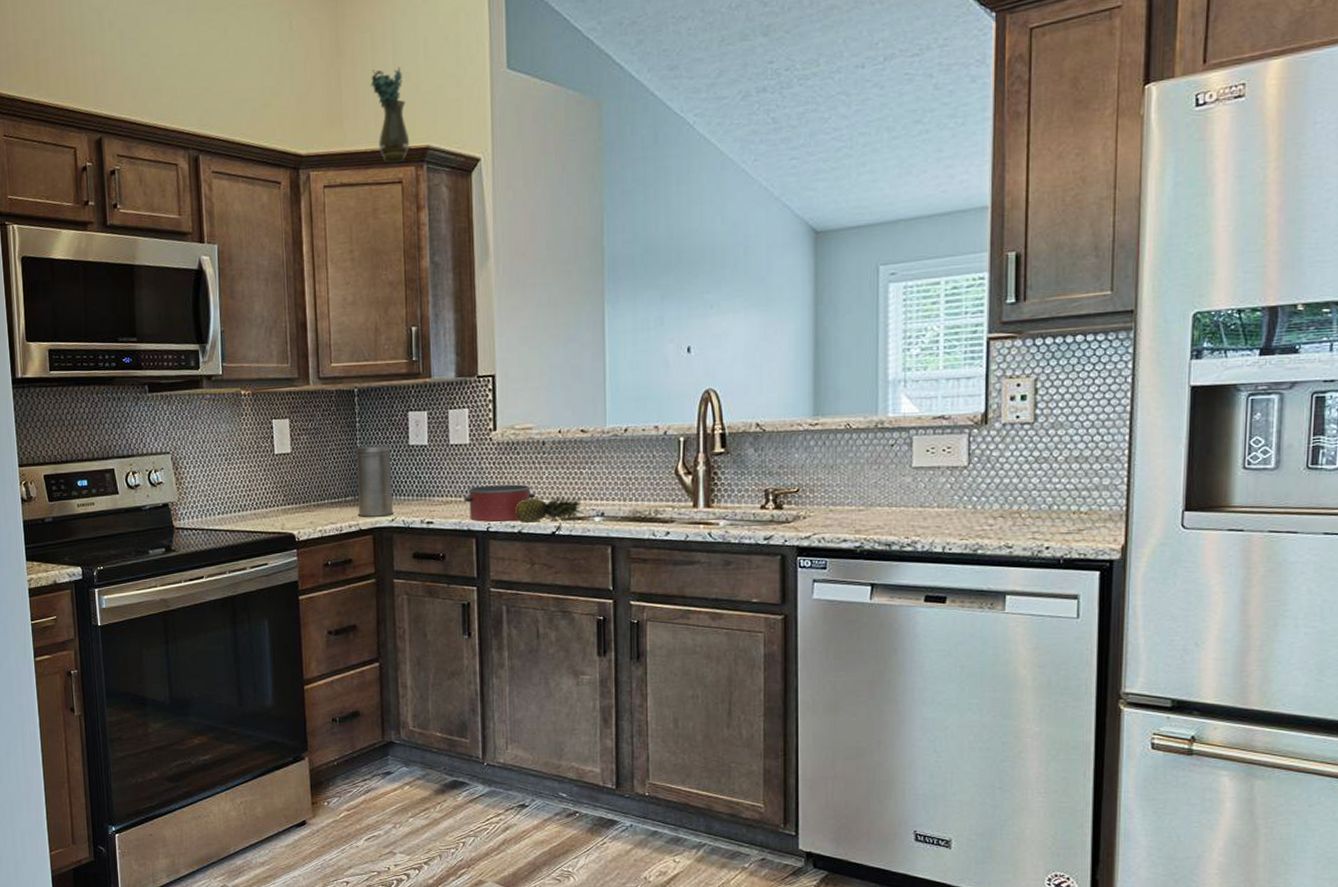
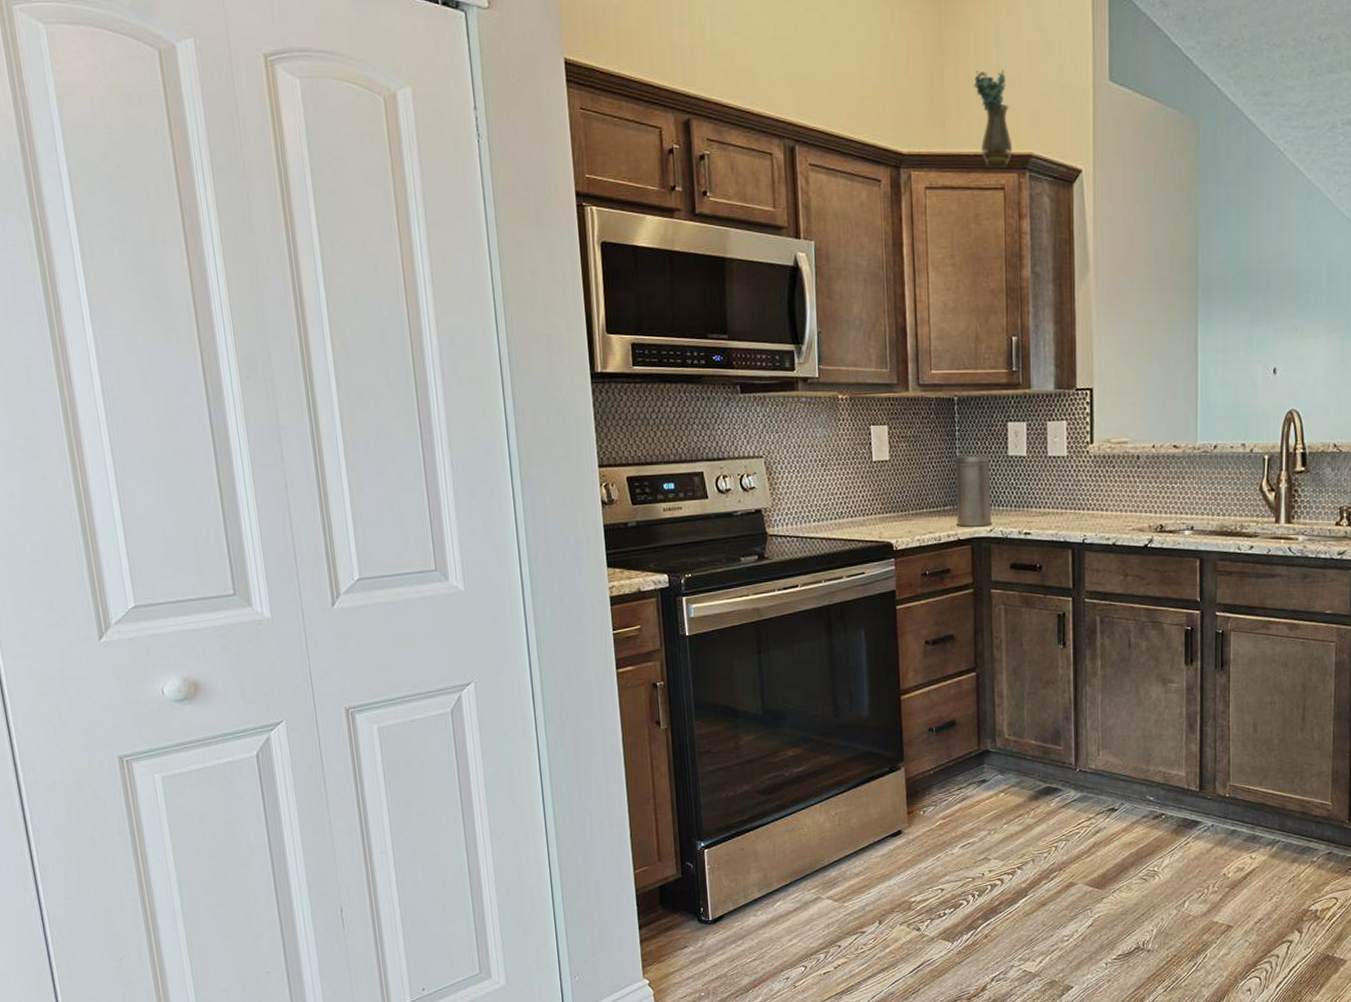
cooking pot: present [464,484,536,522] -> none [1061,497,1130,534]
fruit: present [515,495,583,523] -> none [1110,509,1174,535]

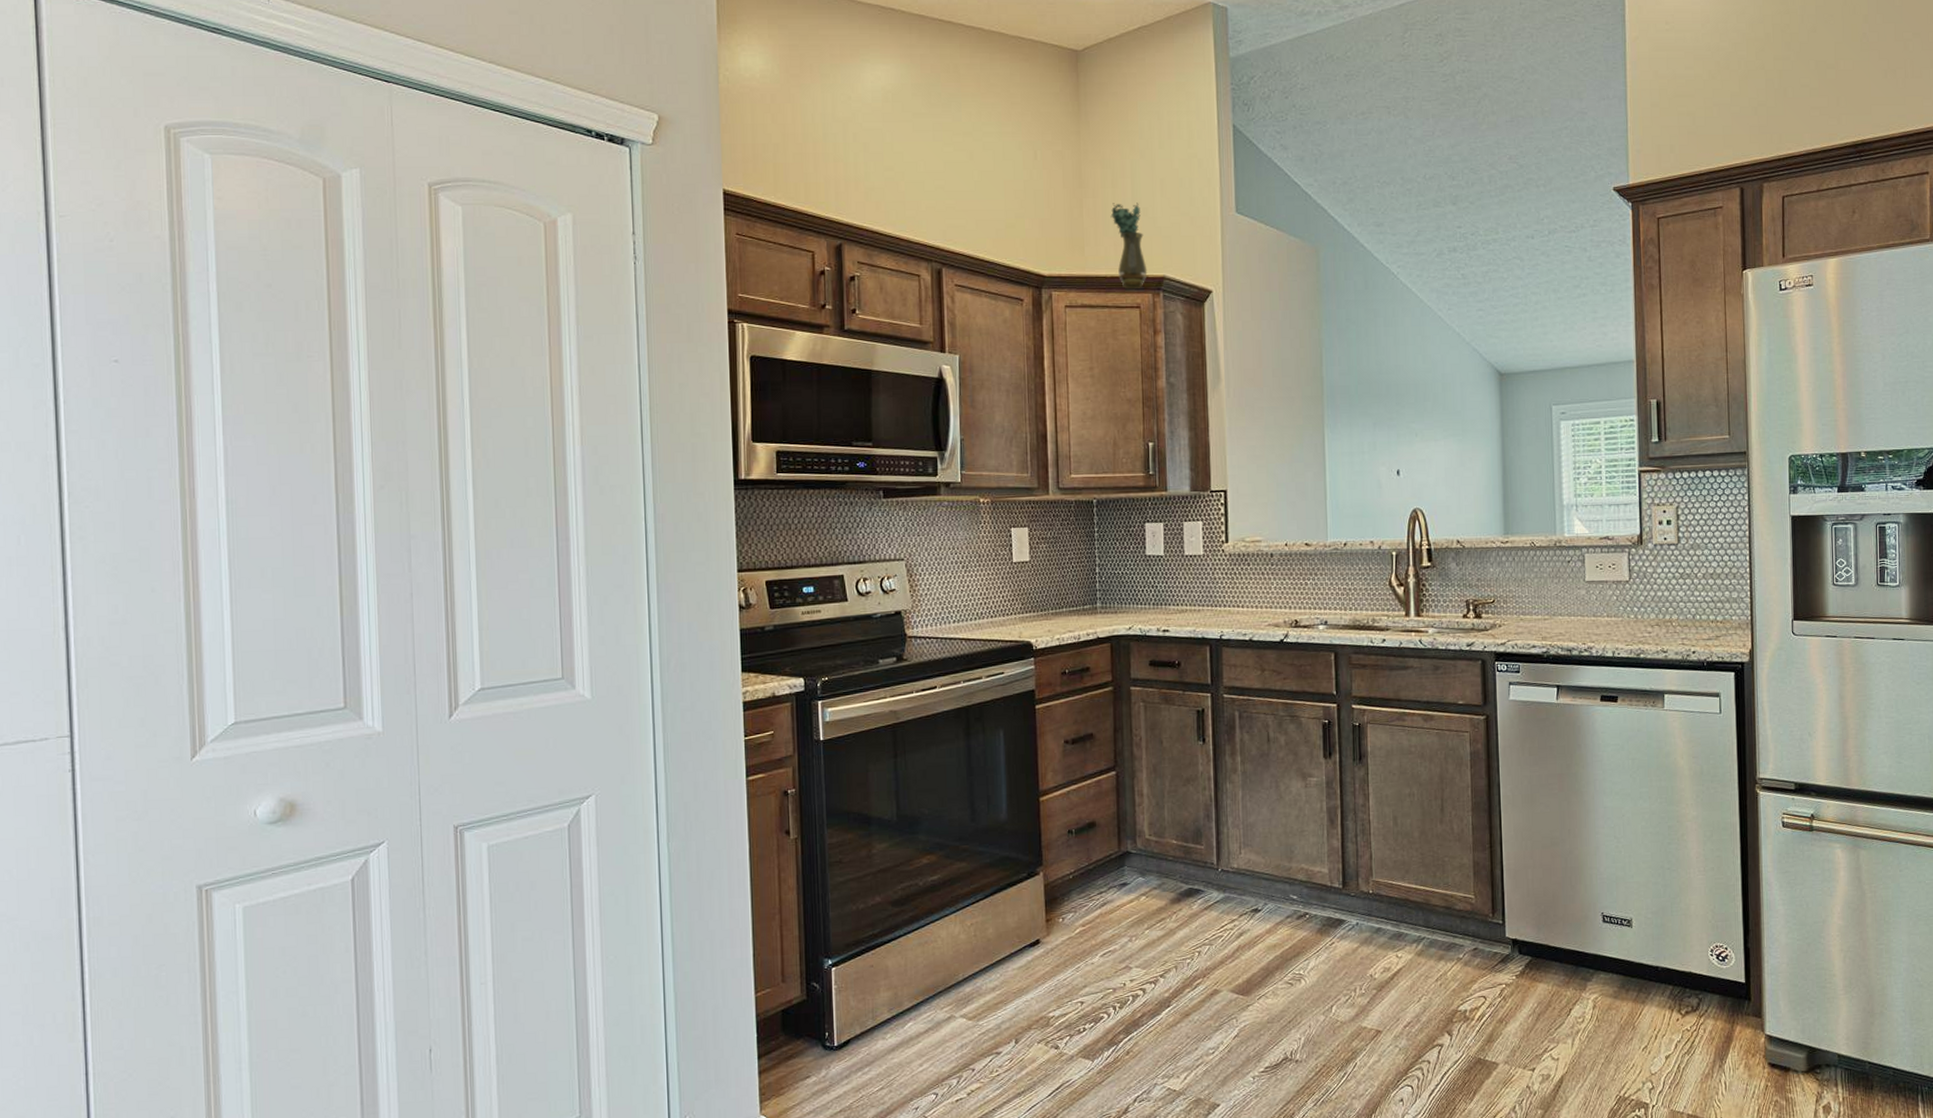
canister: present [955,454,993,528] -> none [1094,554,1131,626]

